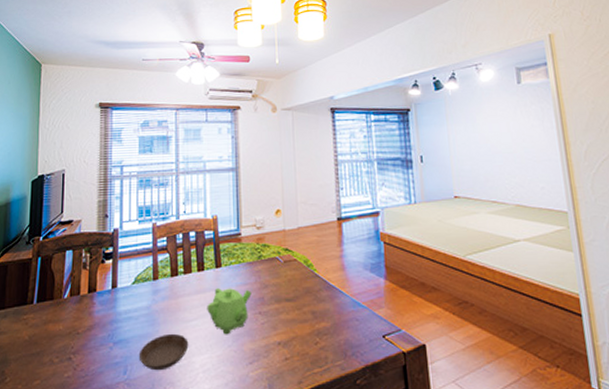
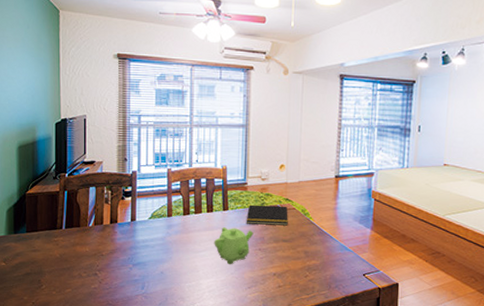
saucer: present [138,333,189,371] -> none [154,260,197,289]
notepad: none [242,257,290,282] -> present [246,204,288,226]

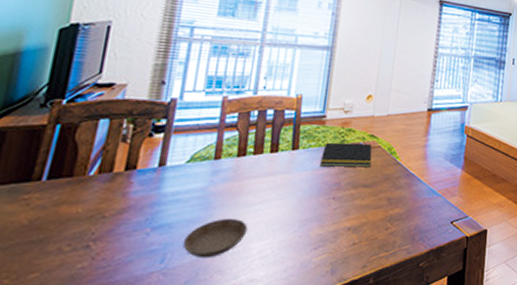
saucer: none [154,260,197,289] -> present [182,218,248,259]
teapot: present [214,227,254,265] -> none [275,171,328,220]

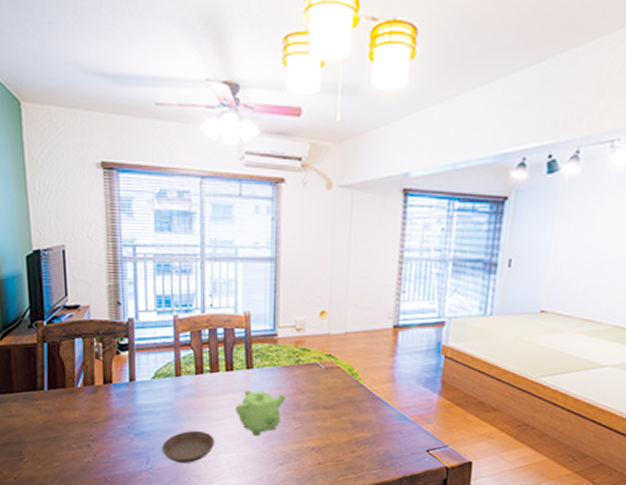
teapot: none [275,171,328,220] -> present [235,390,286,437]
notepad: present [319,142,372,167] -> none [276,362,331,389]

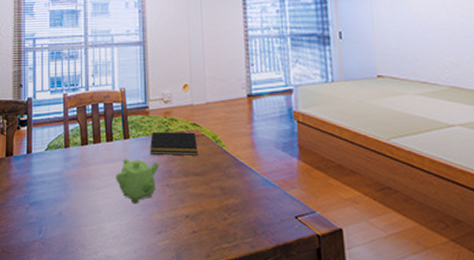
saucer: present [161,430,215,464] -> none [52,199,99,233]
notepad: none [276,362,331,389] -> present [149,131,198,156]

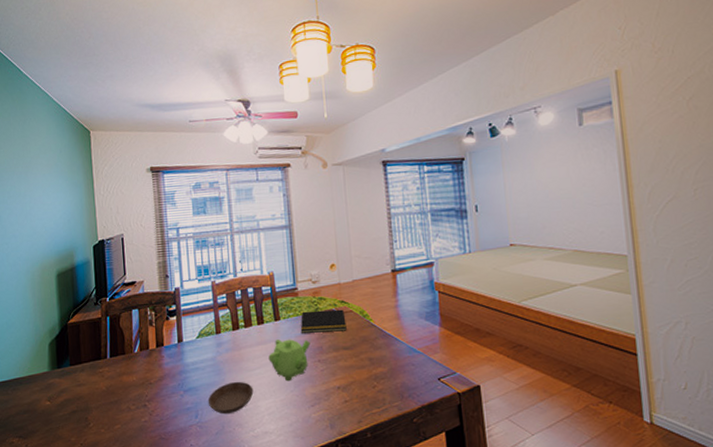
saucer: none [52,199,99,233] -> present [207,381,254,415]

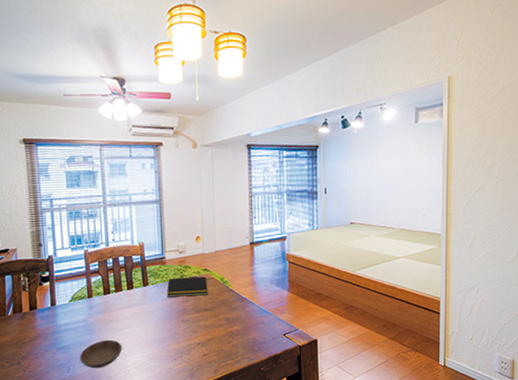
teapot: present [268,339,311,382] -> none [137,302,175,339]

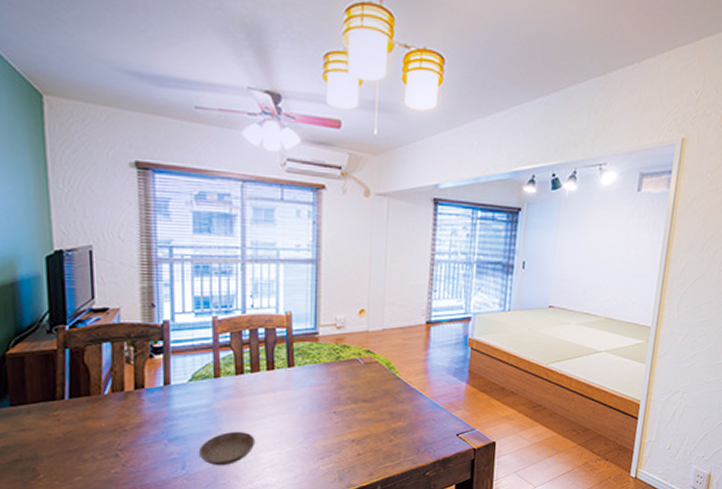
notepad: present [167,276,208,297] -> none [317,359,370,383]

